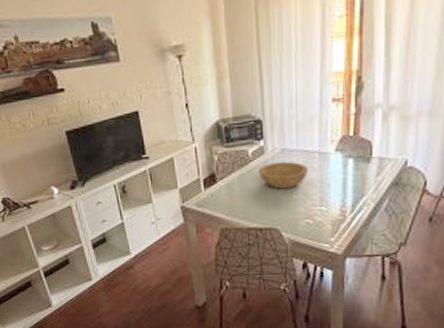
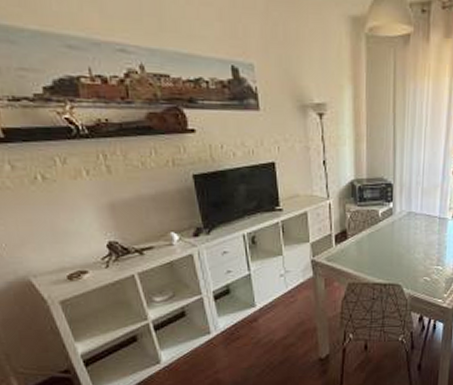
bowl: present [258,161,309,189] -> none [386,223,430,249]

